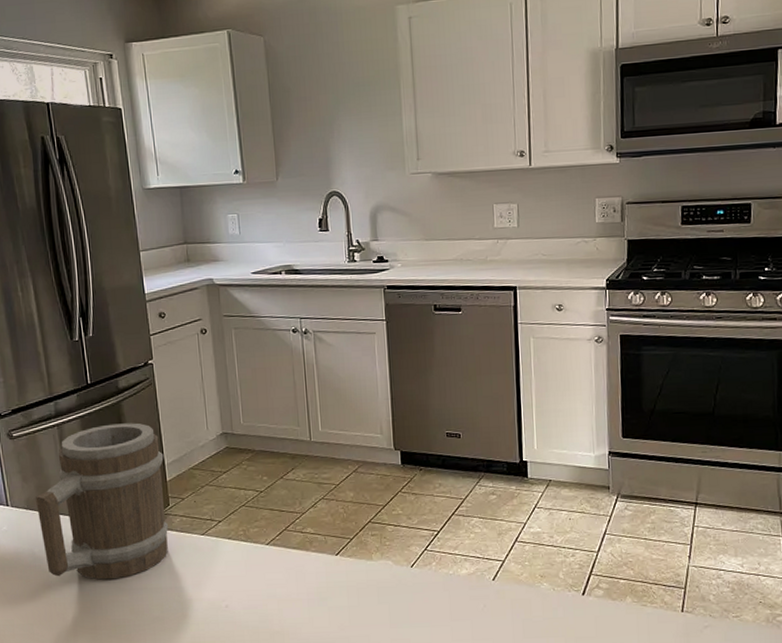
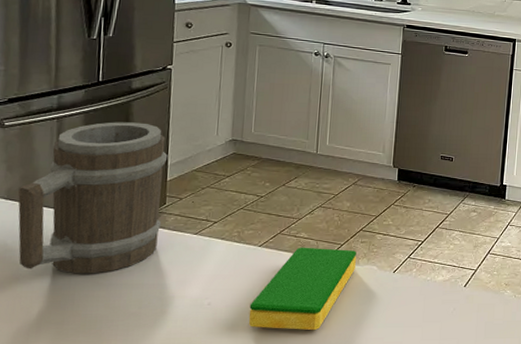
dish sponge: none [266,543,369,632] -> present [248,247,356,331]

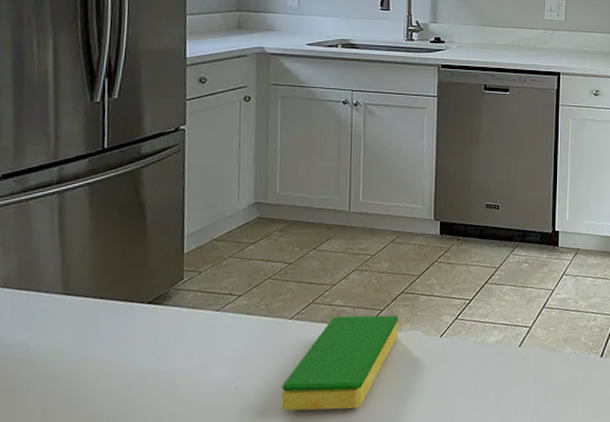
barrel: present [18,122,168,274] -> none [15,191,184,366]

